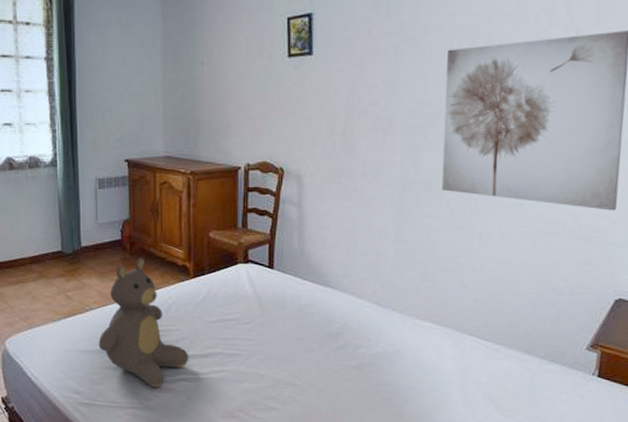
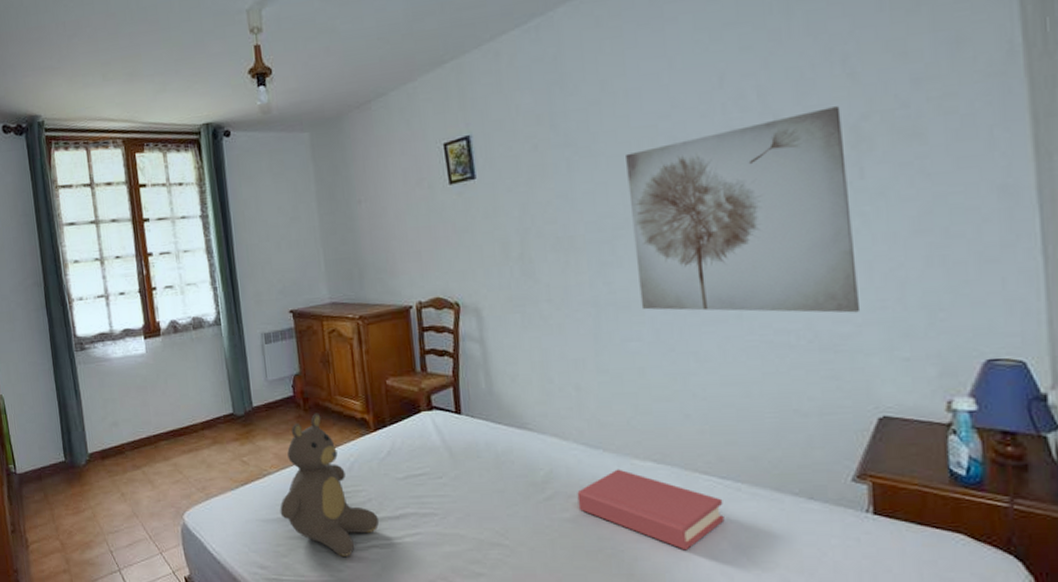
hardback book: none [364,326,483,398] -> present [577,469,725,551]

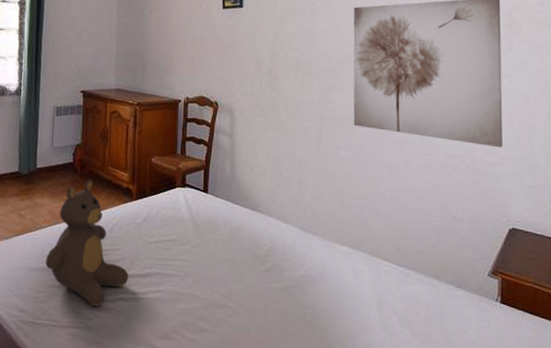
hardback book: present [577,469,725,551] -> none [289,250,397,322]

